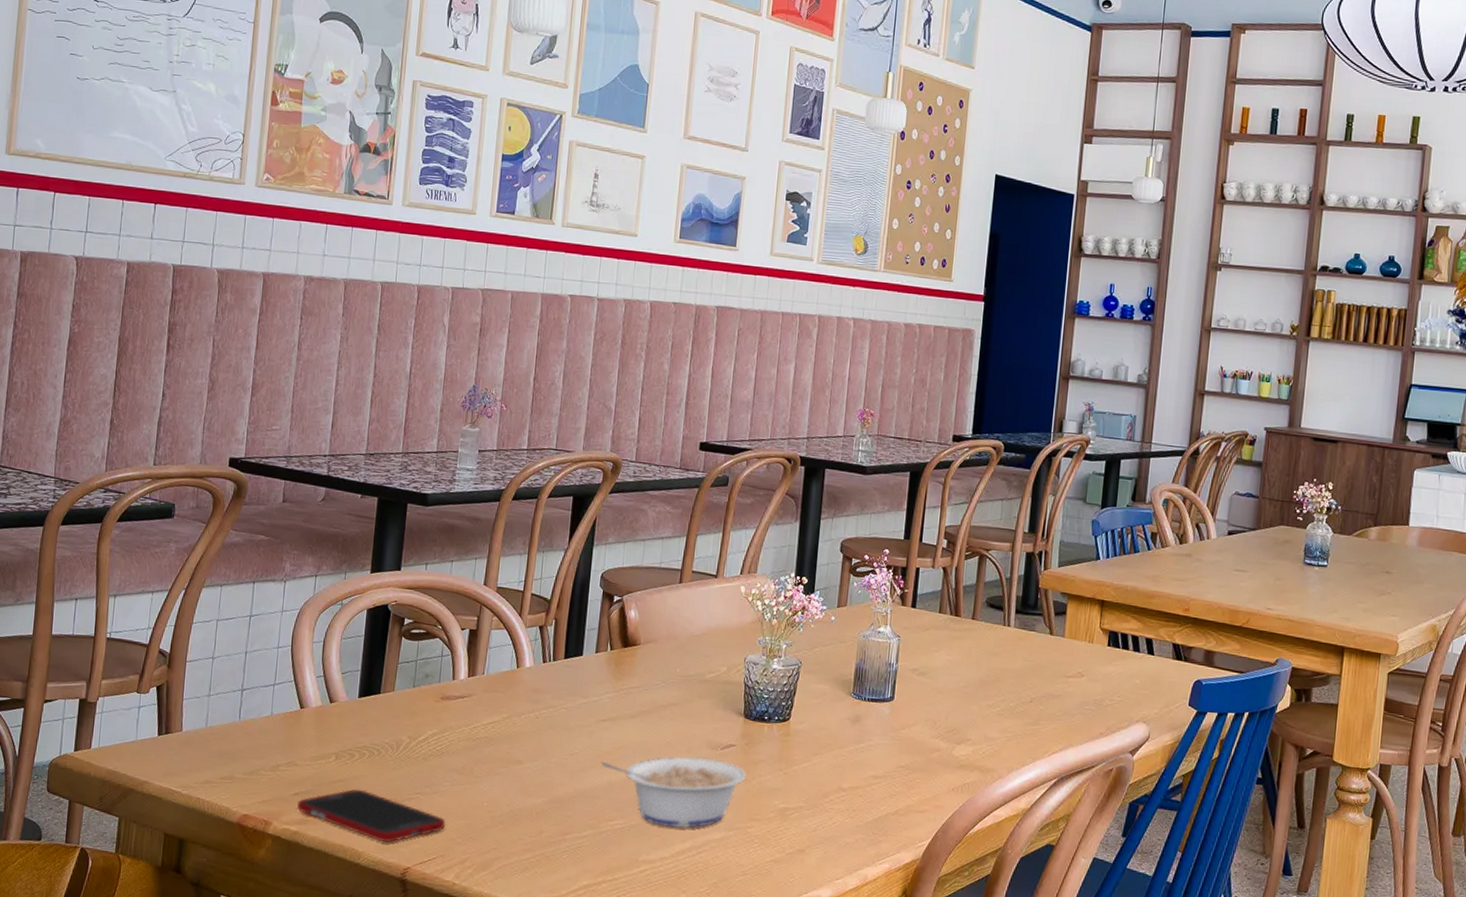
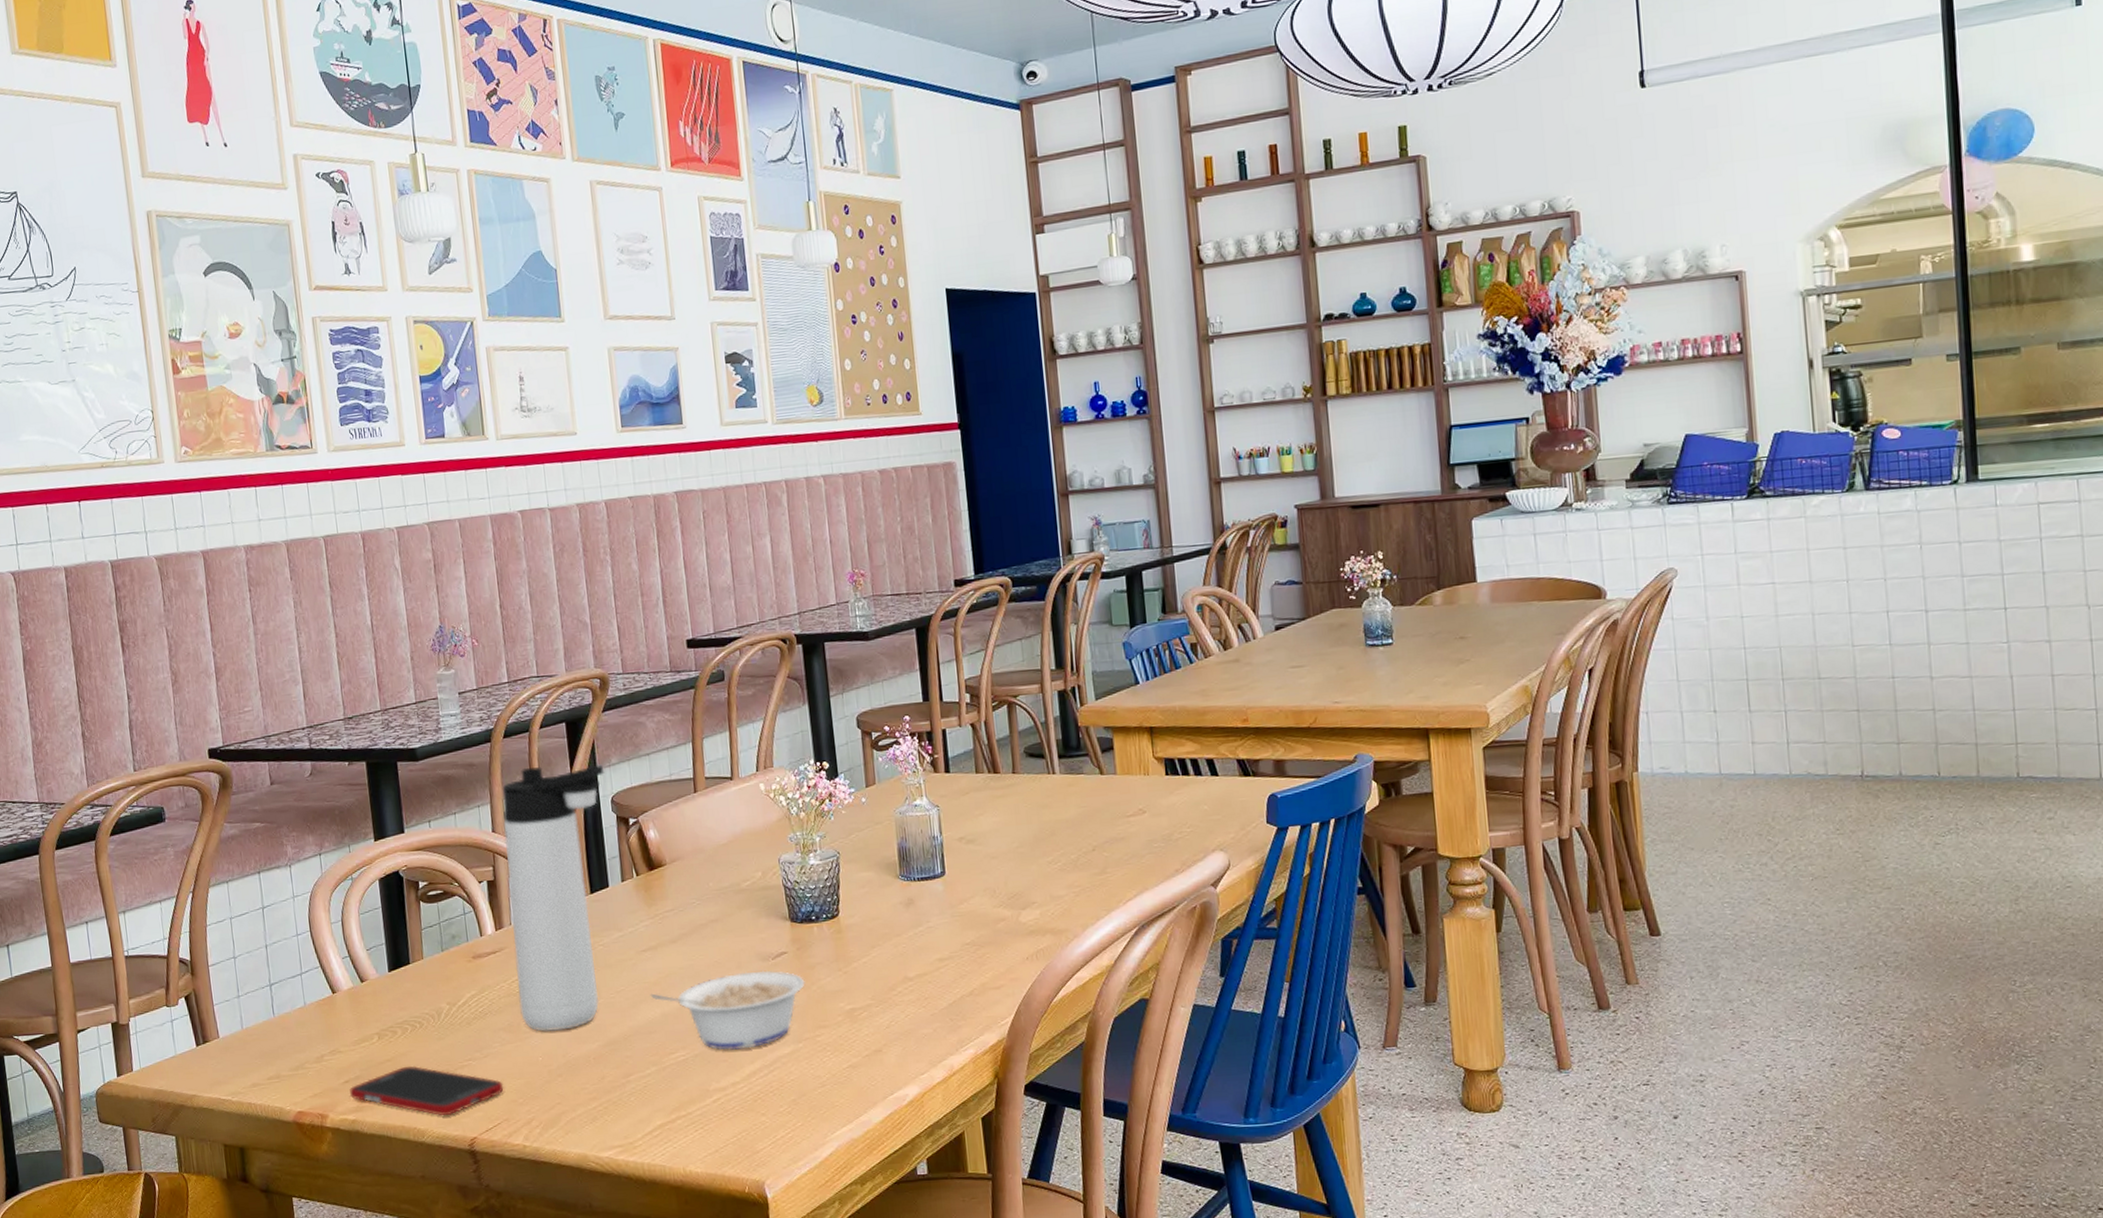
thermos bottle: none [476,532,601,781] -> present [502,764,605,1031]

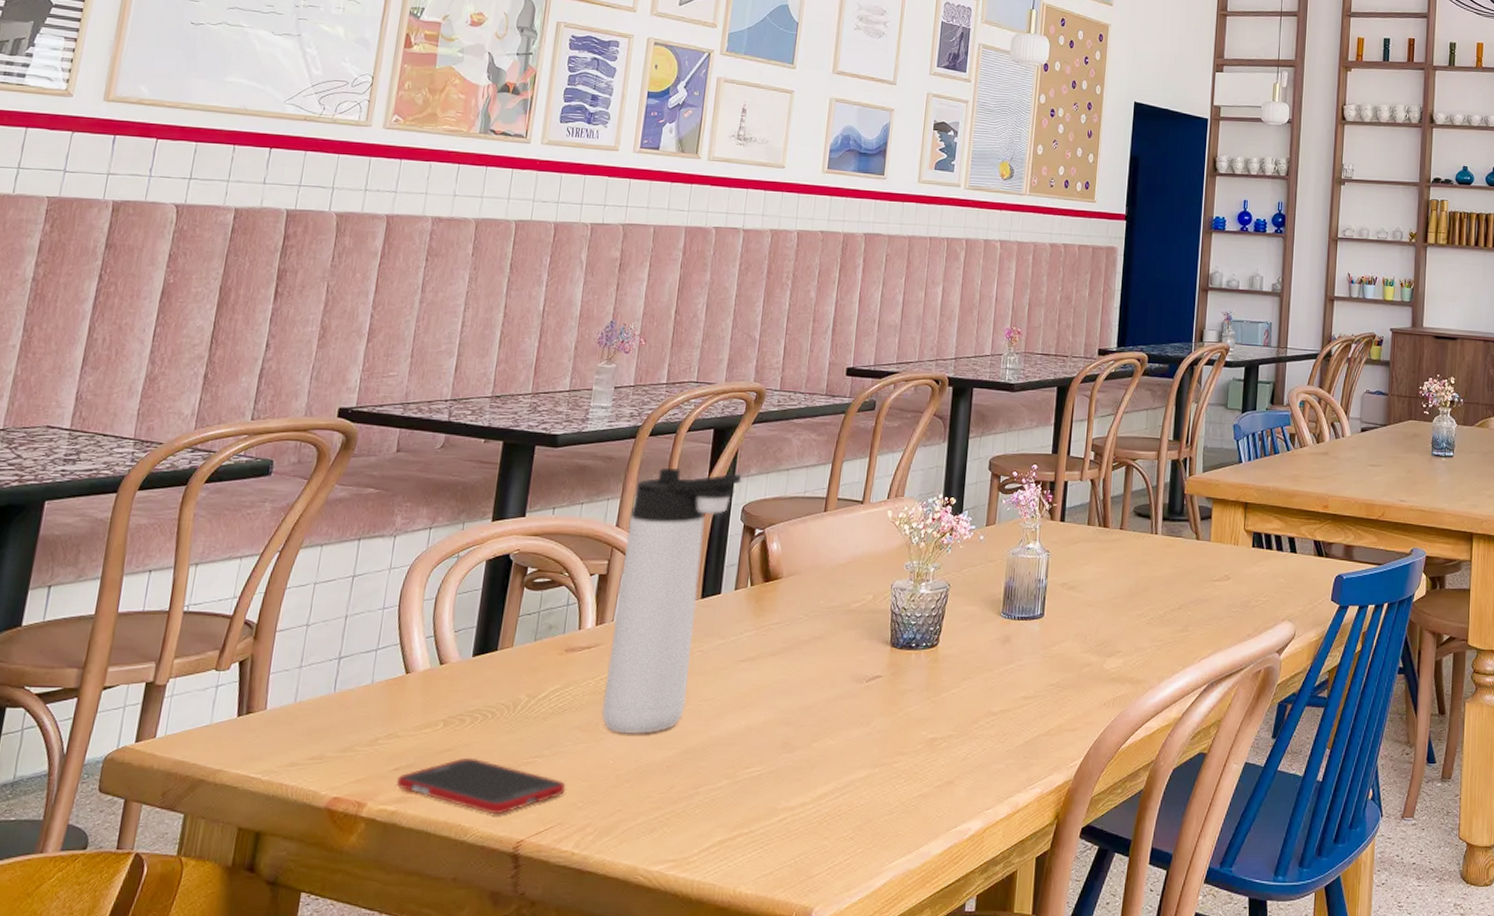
legume: present [650,970,805,1051] -> none [738,691,893,769]

